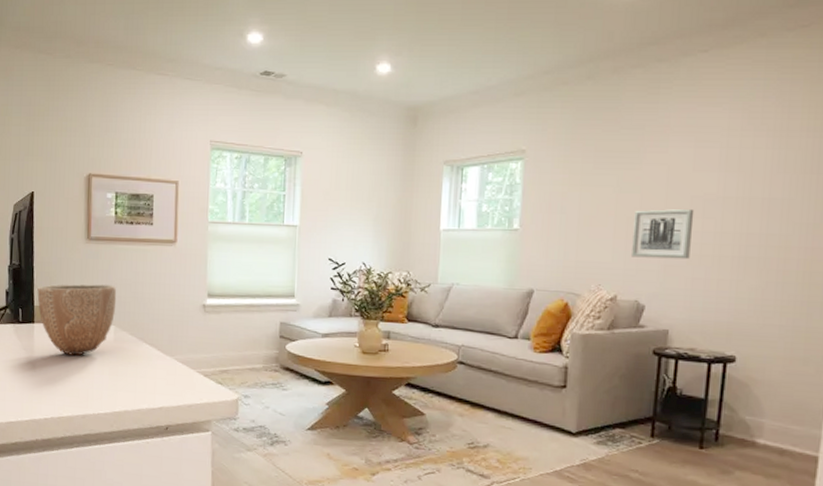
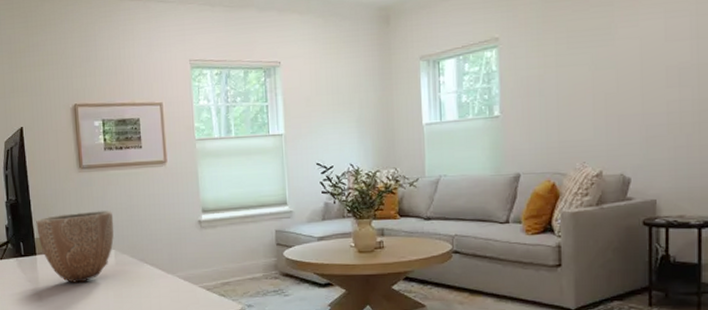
wall art: present [632,208,695,260] -> none [612,78,671,132]

